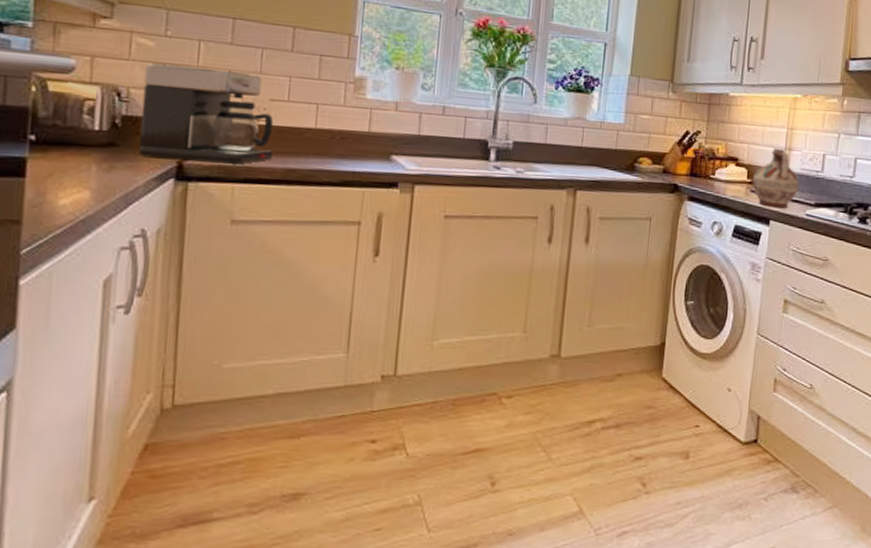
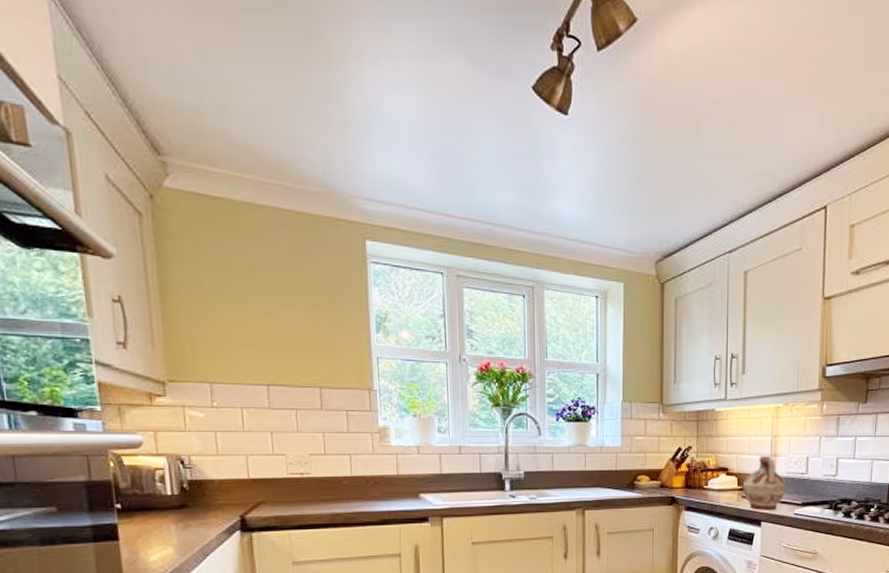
coffee maker: present [139,63,273,165] -> none [200,432,319,515]

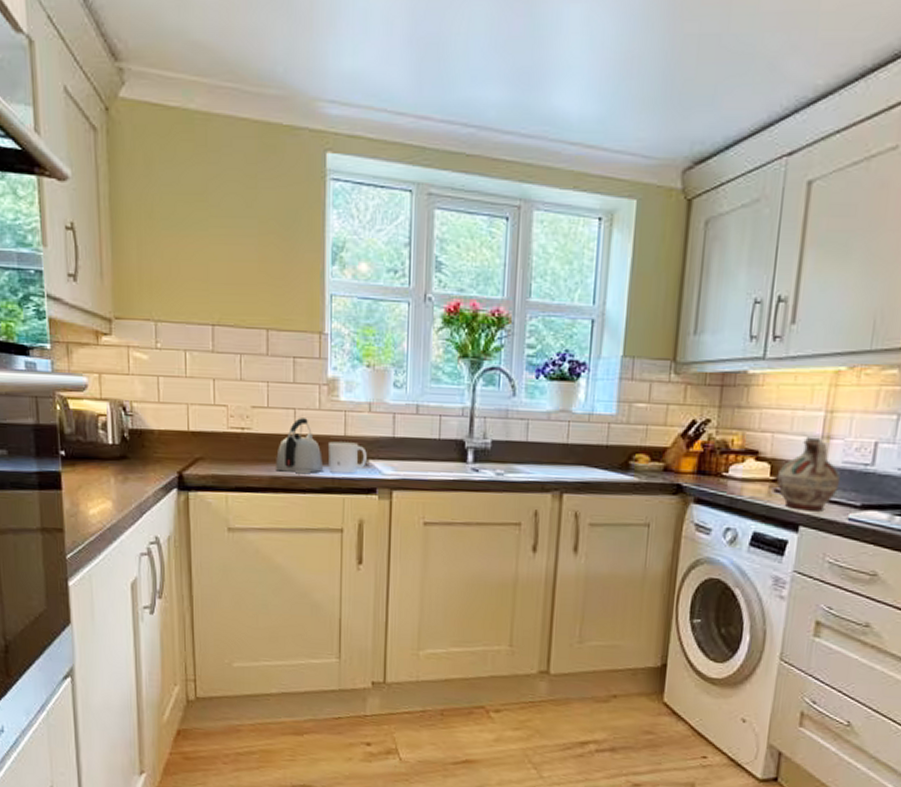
kettle: none [334,462,380,510] -> present [275,418,324,475]
mug: none [382,480,418,507] -> present [327,441,367,474]

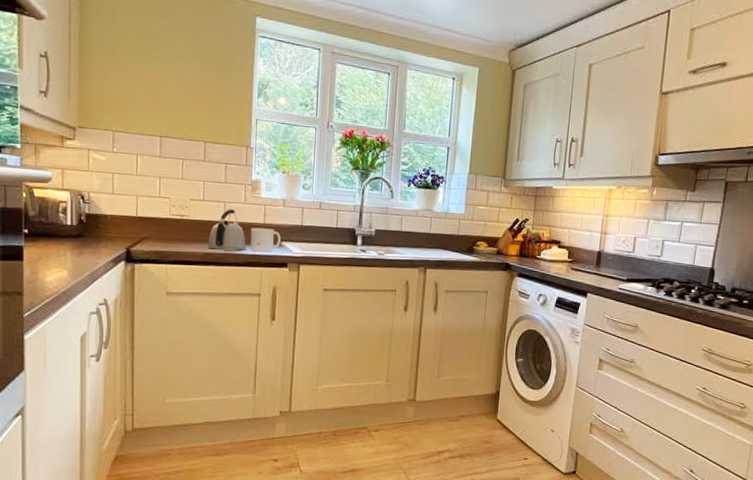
ceramic jug: present [776,437,840,512] -> none [572,232,613,283]

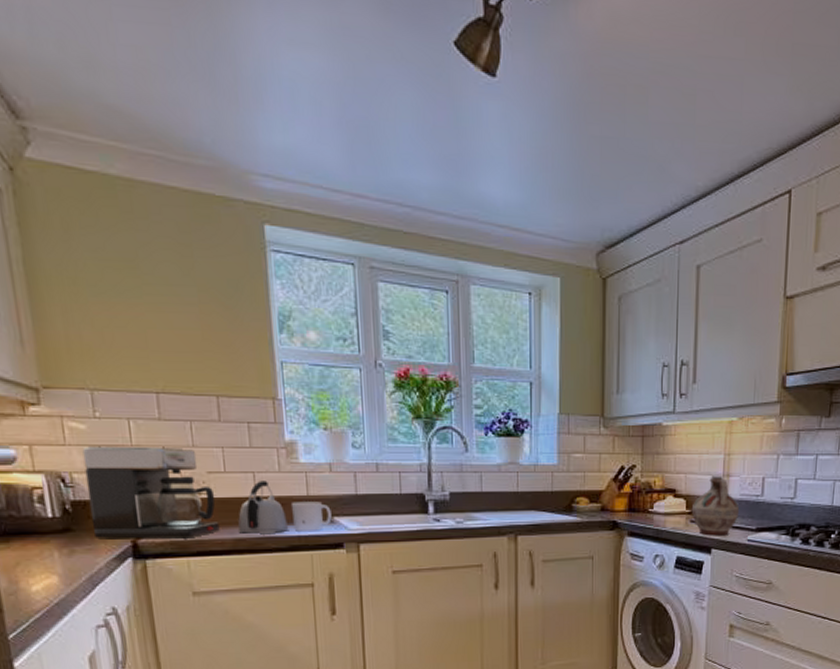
coffee maker: none [99,173,194,250] -> present [82,446,220,540]
ceramic jug: none [572,232,613,283] -> present [691,476,739,536]

